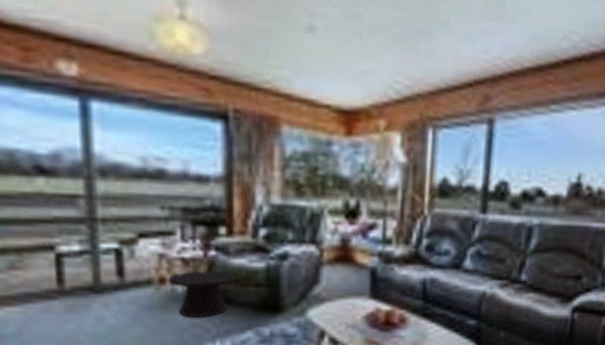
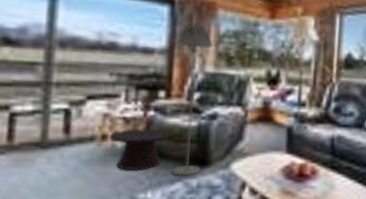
floor lamp: none [235,144,277,325] -> present [171,24,213,177]

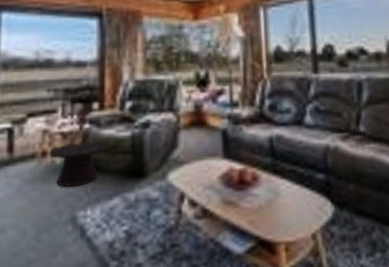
floor lamp: present [171,24,213,177] -> none [107,33,140,191]

